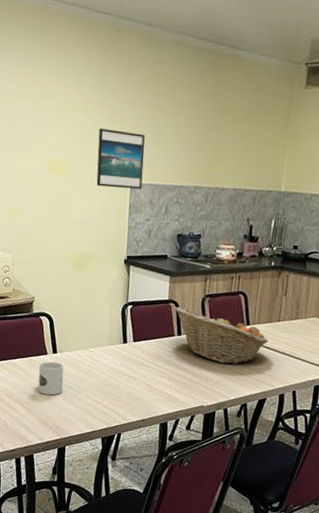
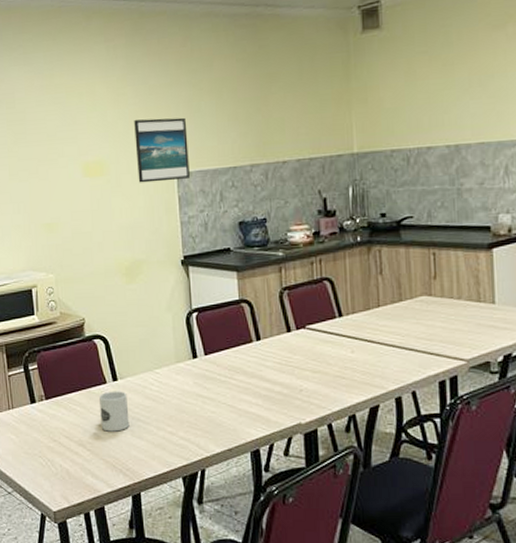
fruit basket: present [174,307,269,364] -> none [248,306,370,368]

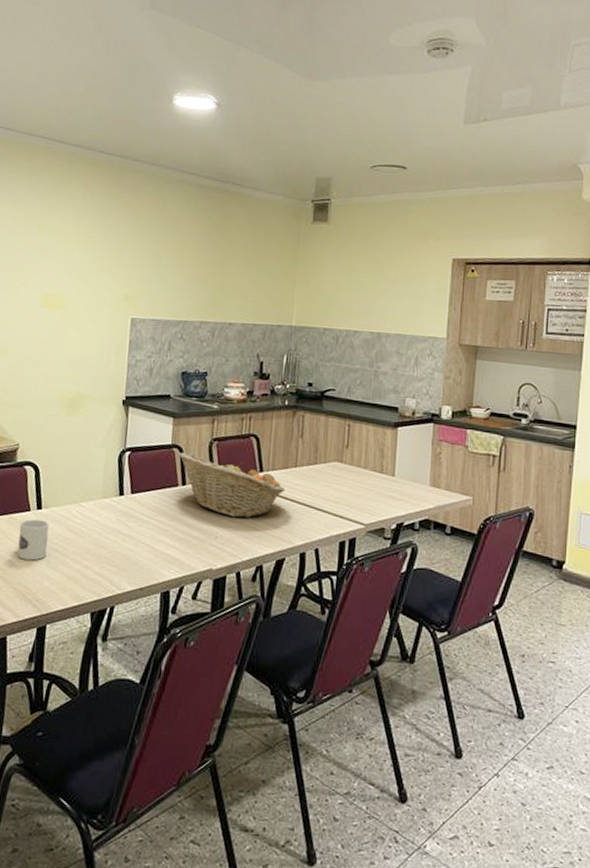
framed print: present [134,117,190,183] -> none [94,263,148,325]
fruit basket: none [248,306,370,368] -> present [178,452,286,518]

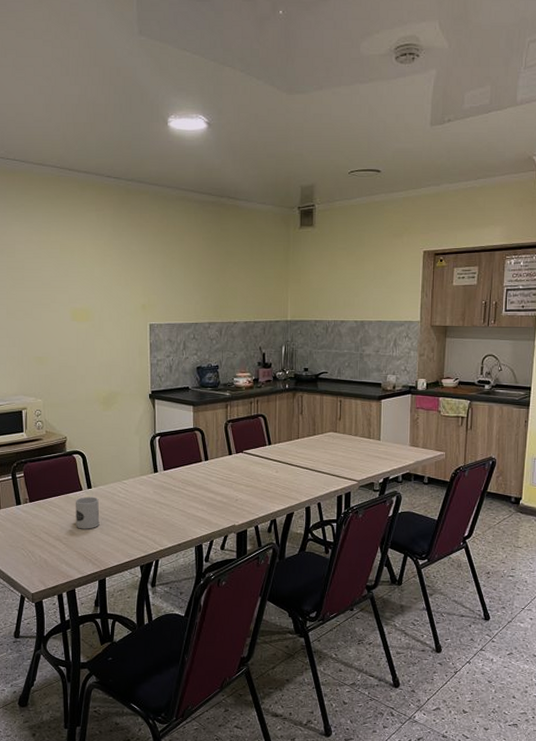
fruit basket: present [178,452,286,518] -> none [200,434,291,483]

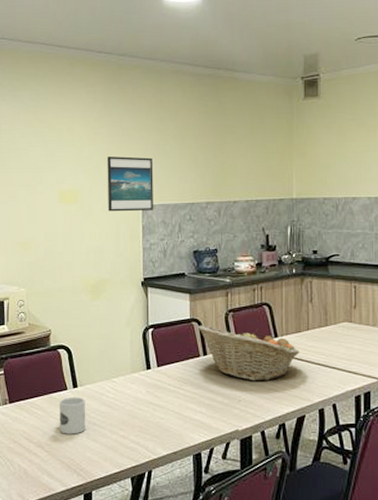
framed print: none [117,278,160,330] -> present [107,156,154,212]
fruit basket: none [200,434,291,483] -> present [197,325,300,381]

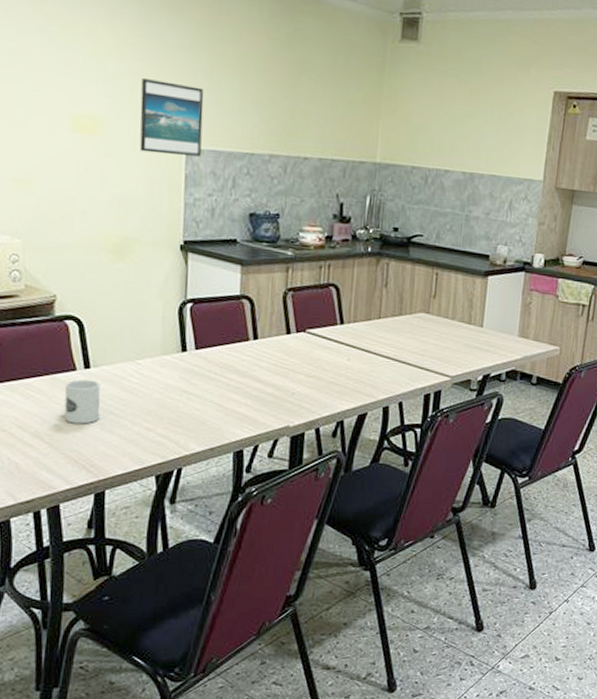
fruit basket: present [197,325,300,381] -> none [248,303,368,373]

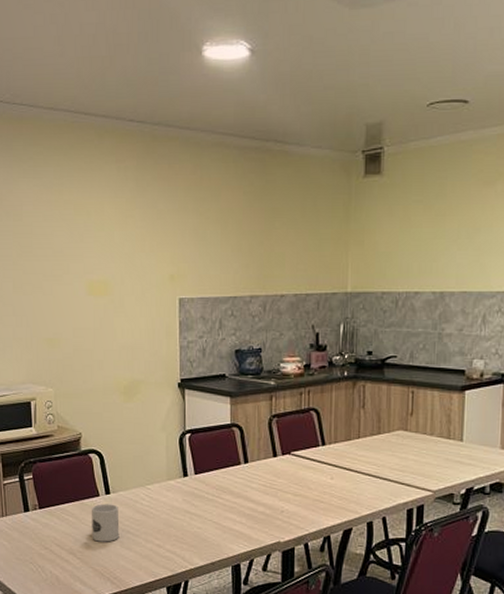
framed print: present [139,78,204,157] -> none [140,243,192,306]

